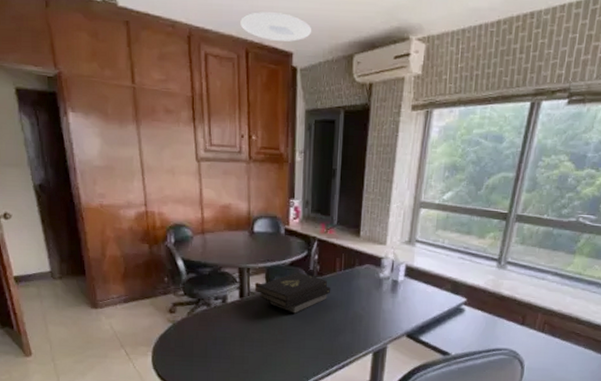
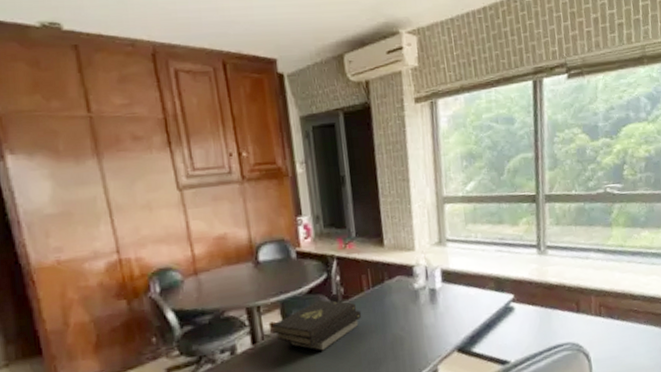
ceiling light: present [240,12,312,42] -> none [212,20,295,49]

